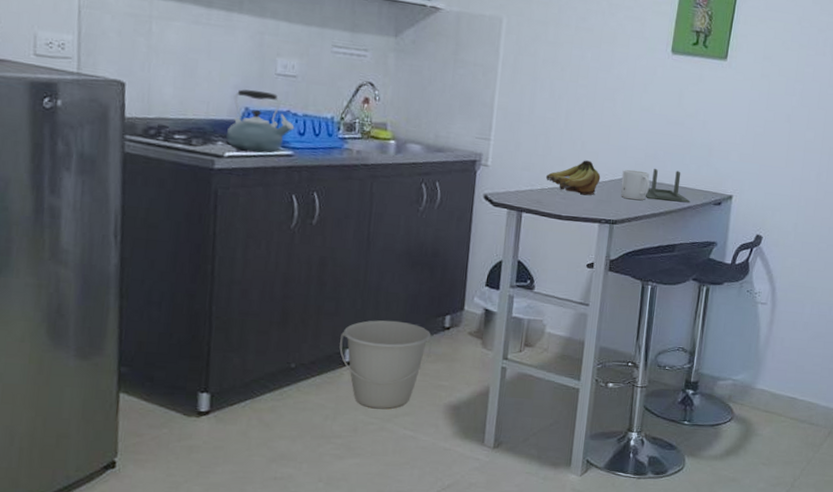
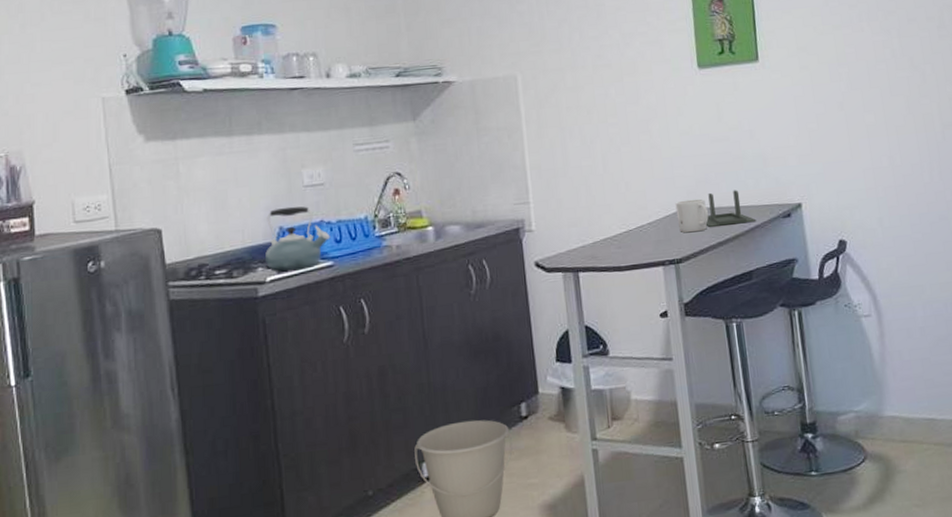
fruit: present [545,160,601,195] -> none [595,201,654,239]

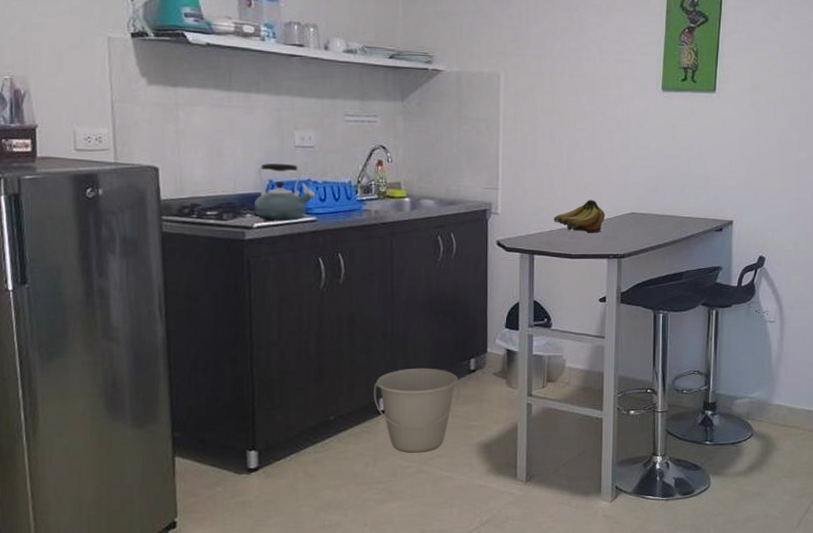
fruit: none [595,201,654,239] -> present [553,200,605,233]
mug: present [675,198,709,233] -> none [625,204,652,234]
napkin holder: present [705,190,757,227] -> none [649,201,693,232]

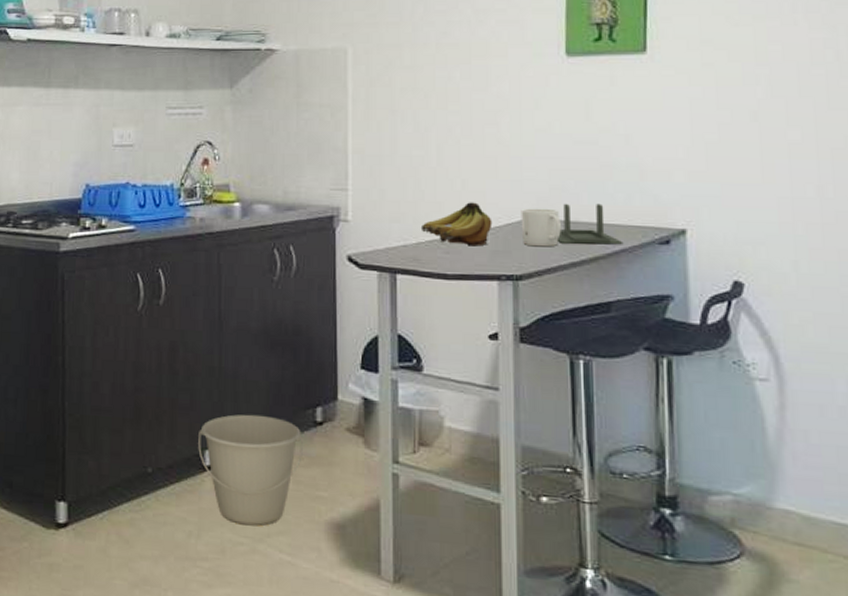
kettle: present [253,163,316,221] -> none [69,164,135,231]
mug: none [625,204,652,234] -> present [521,208,561,247]
napkin holder: none [649,201,693,232] -> present [556,203,624,245]

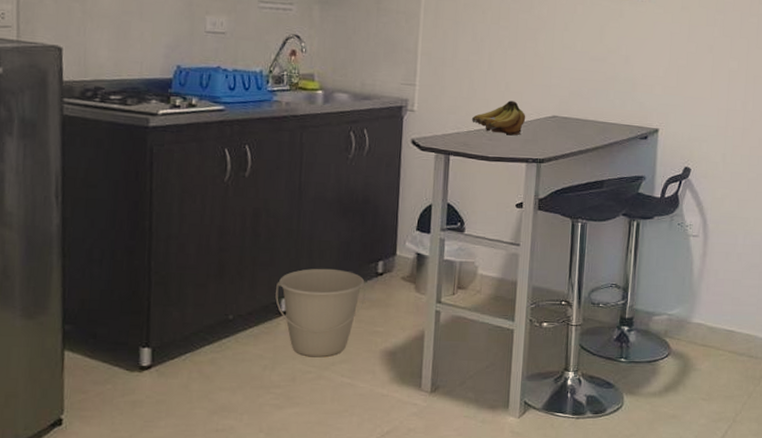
mug: present [521,208,561,247] -> none [546,107,575,138]
napkin holder: present [556,203,624,245] -> none [571,105,617,139]

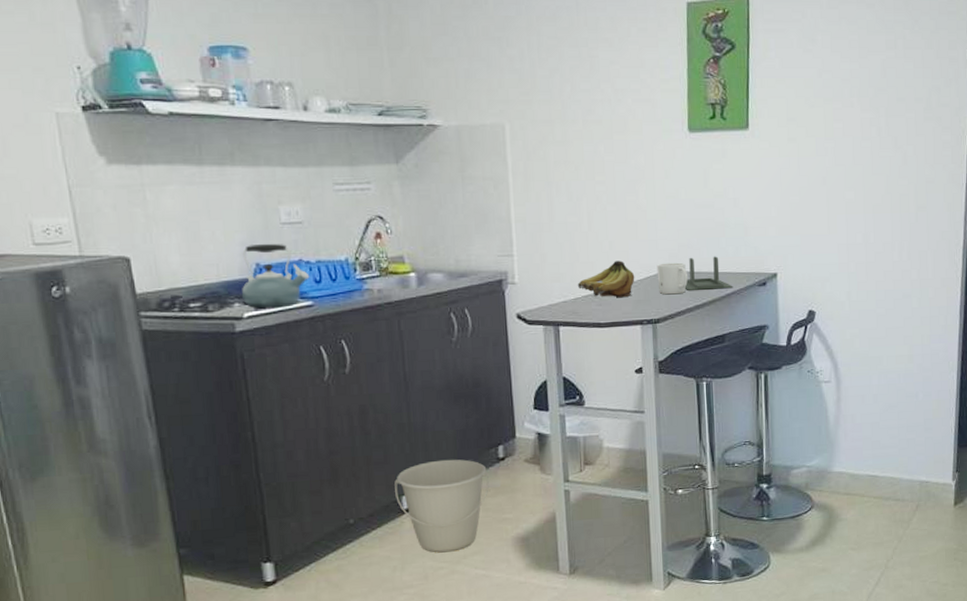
kettle: none [159,48,225,110] -> present [241,243,310,309]
mug: none [546,107,575,138] -> present [656,262,688,295]
napkin holder: none [571,105,617,139] -> present [684,256,733,290]

